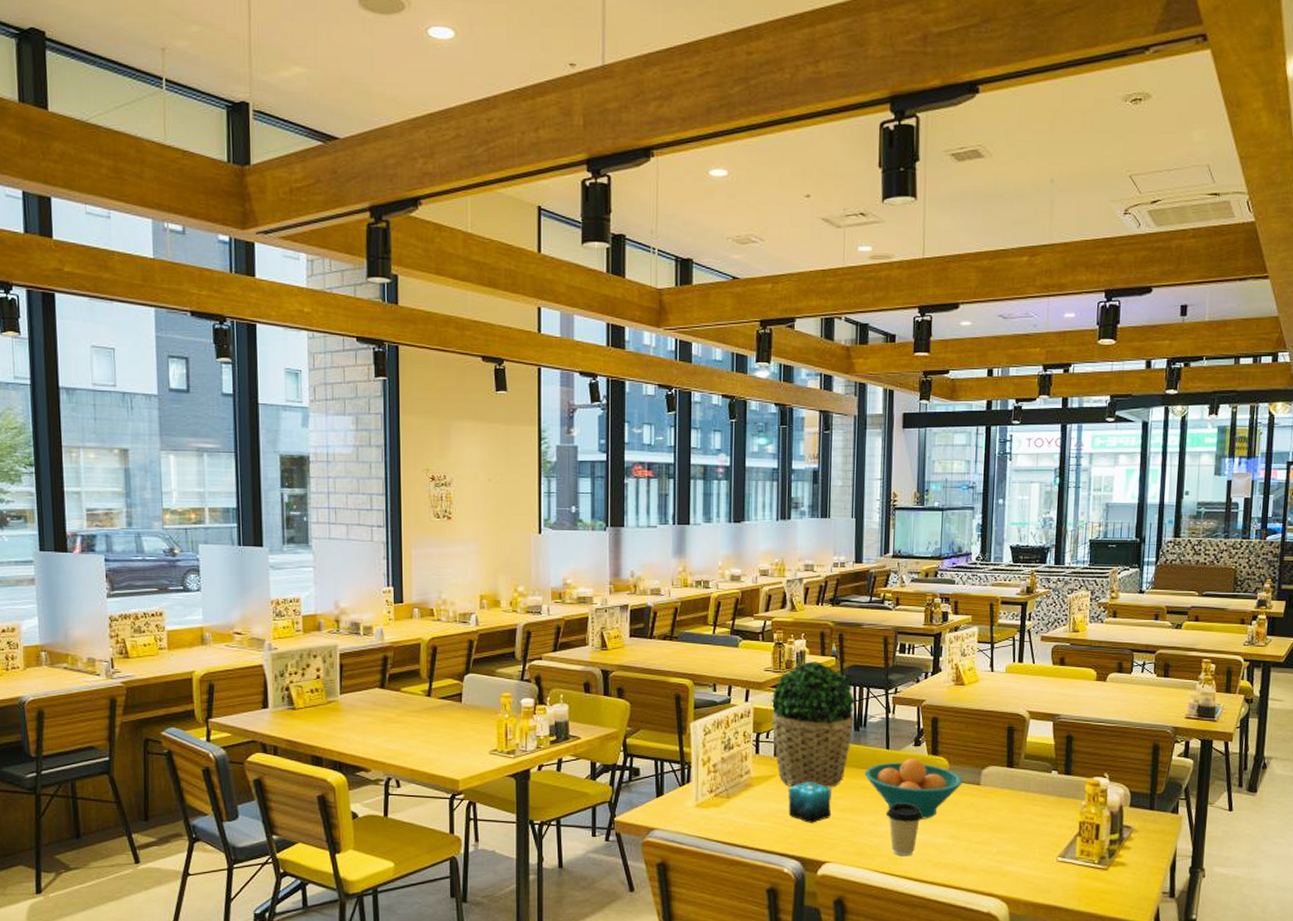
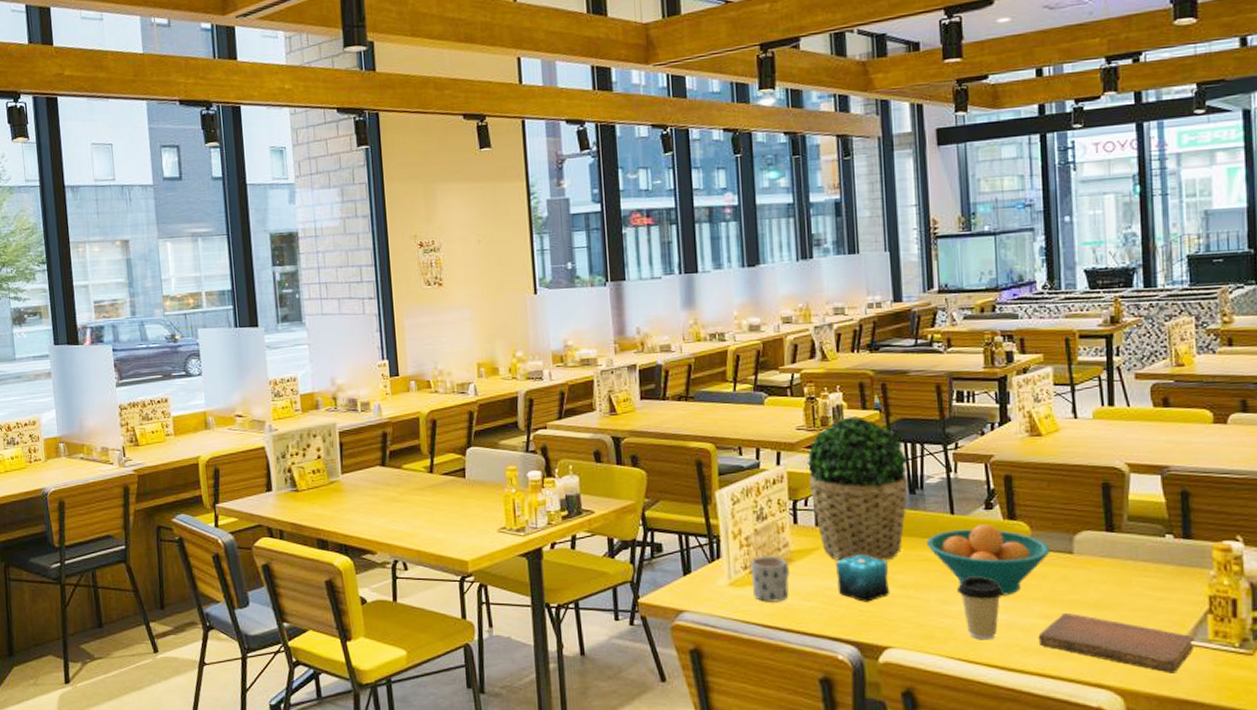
mug: none [715,782,749,822] -> present [750,556,789,602]
notebook: none [946,835,1066,885] -> present [1038,613,1195,674]

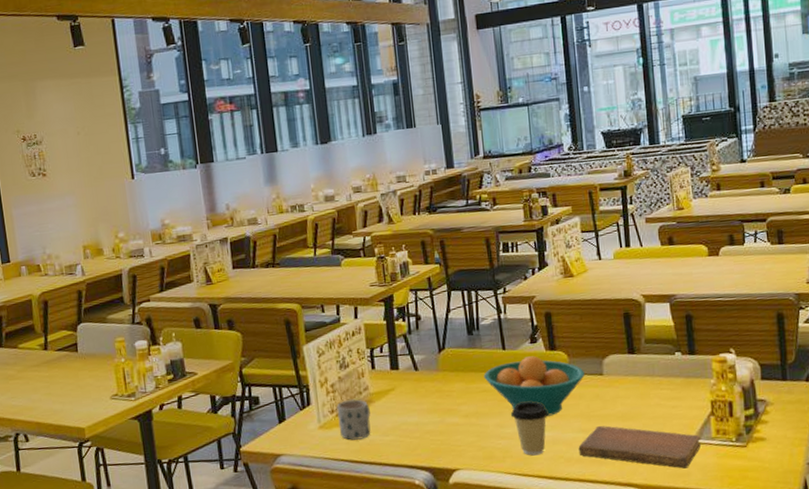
potted plant: present [807,416,909,561] -> none [380,270,467,398]
candle: present [836,554,891,602] -> none [409,391,456,433]

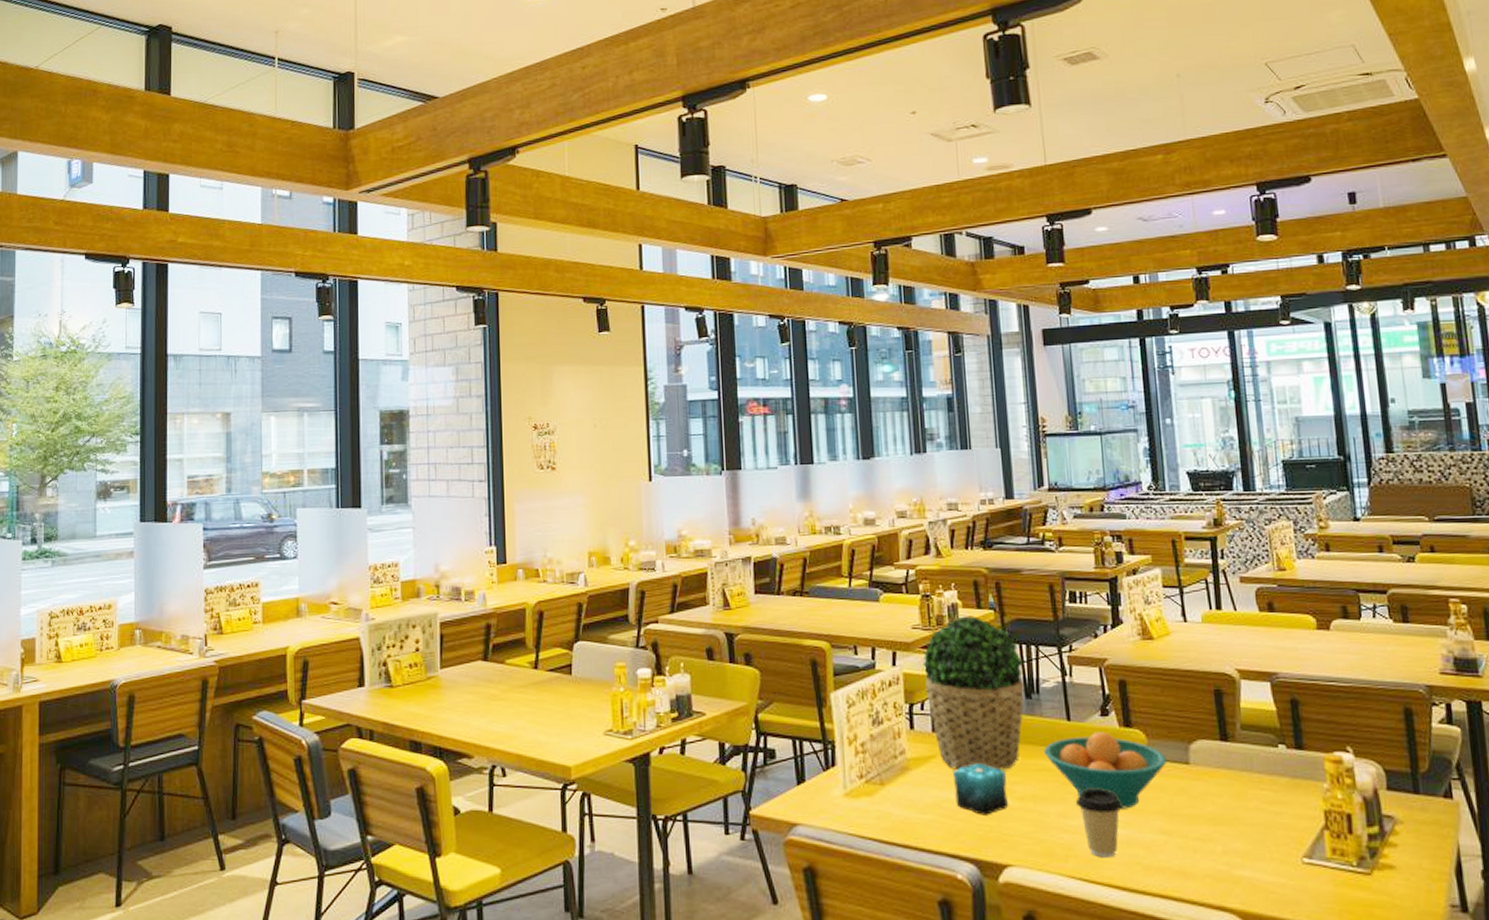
mug: present [336,399,371,440] -> none [866,764,906,815]
potted plant: none [380,270,467,398] -> present [923,616,1025,770]
candle: none [409,391,456,433] -> present [954,763,1009,815]
notebook: present [578,426,702,469] -> none [1158,829,1314,895]

